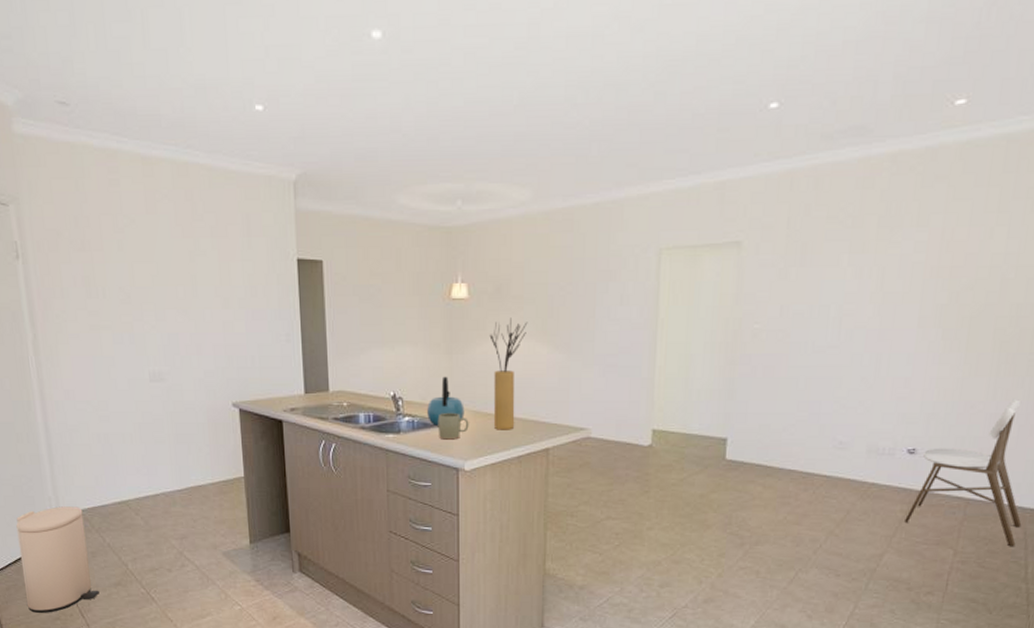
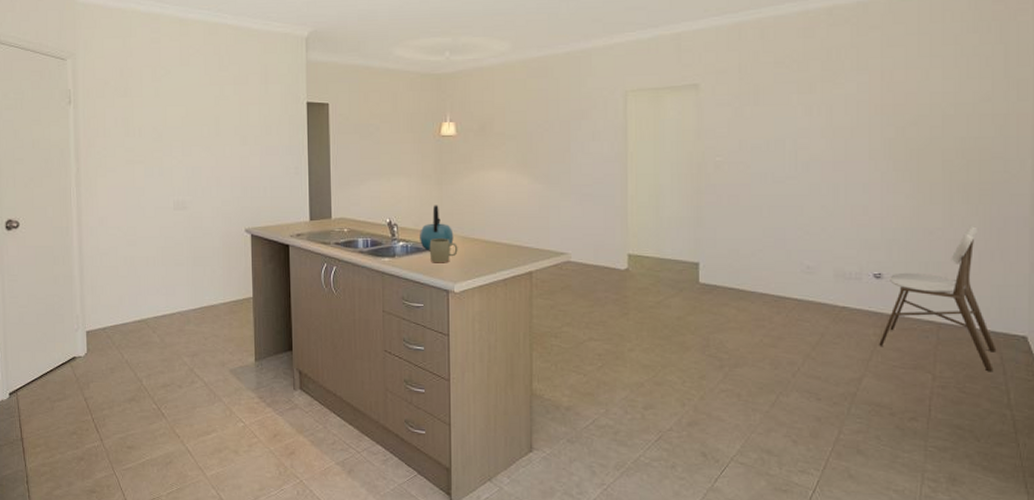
pedal bin: present [16,506,100,613] -> none [45,324,114,427]
vase: present [489,317,528,430] -> none [475,152,510,255]

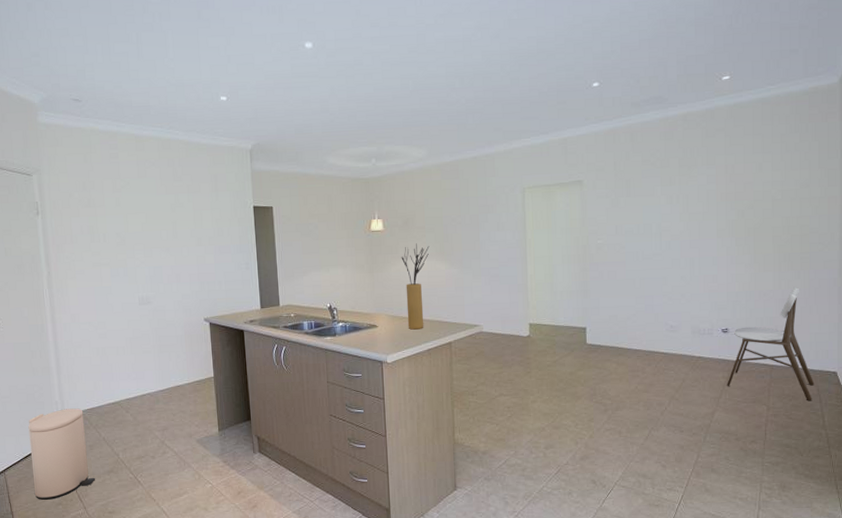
pedal bin: none [45,324,114,427] -> present [28,408,95,500]
kettle: present [420,205,454,250] -> none [356,290,385,329]
mug: present [429,237,458,263] -> none [364,317,389,339]
vase: none [475,152,510,255] -> present [401,243,430,330]

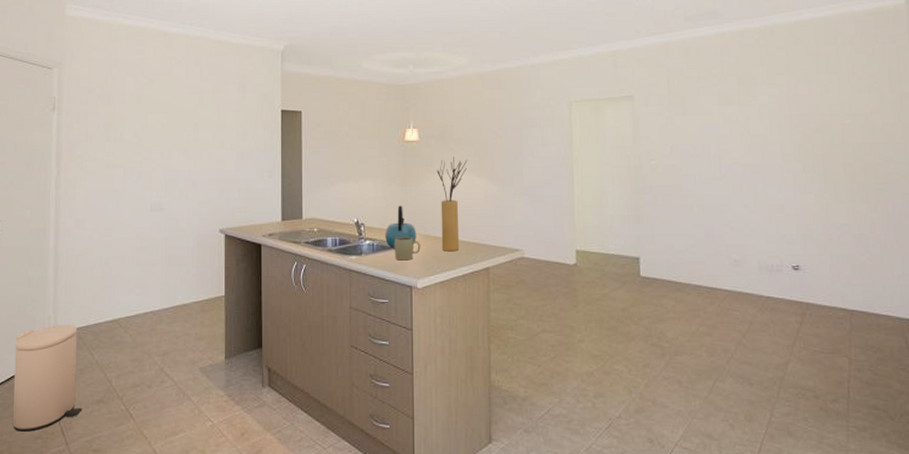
kettle: none [356,290,385,329] -> present [385,205,417,248]
mug: none [364,317,389,339] -> present [394,236,421,261]
dining chair: present [727,286,815,401] -> none [801,221,902,355]

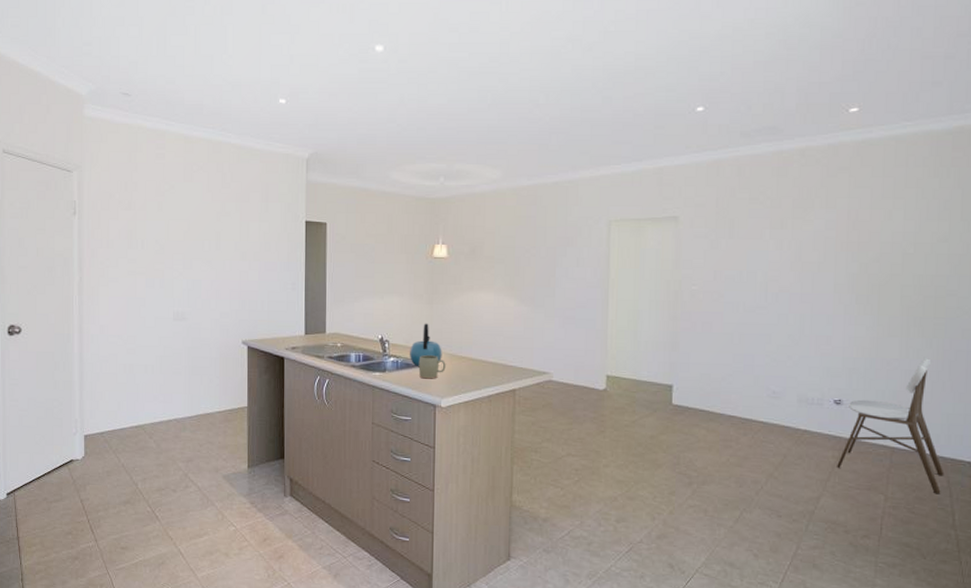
pedal bin: present [12,325,82,432] -> none [43,428,110,528]
vase: present [436,156,468,252] -> none [465,274,498,372]
dining chair: none [801,221,902,355] -> present [837,357,944,495]

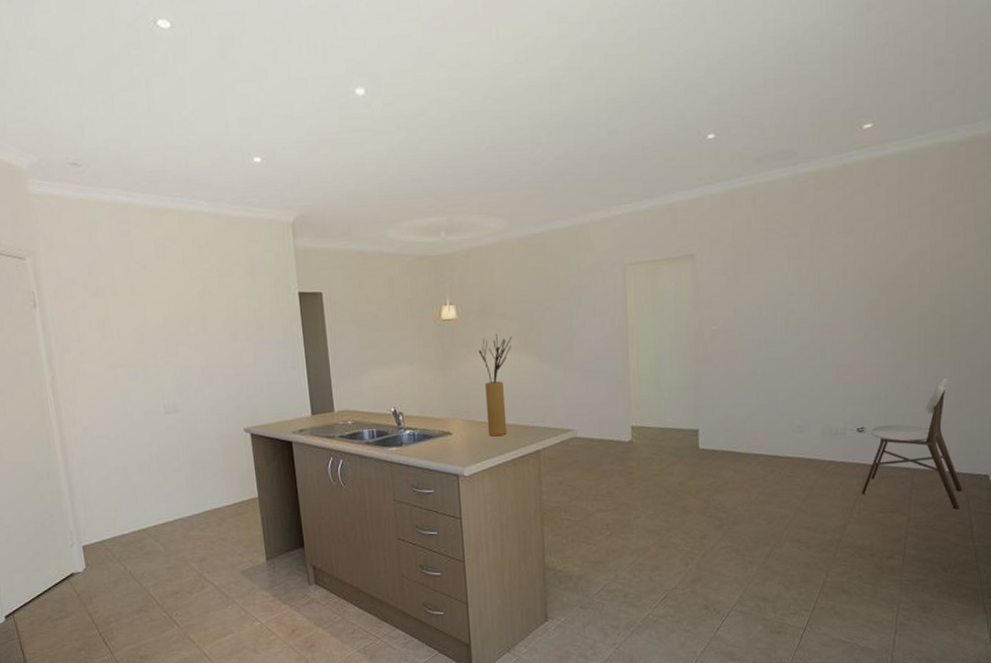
kettle: present [410,323,442,366] -> none [426,390,461,437]
mug: present [418,354,446,379] -> none [436,423,465,449]
vase: none [465,274,498,372] -> present [478,333,512,437]

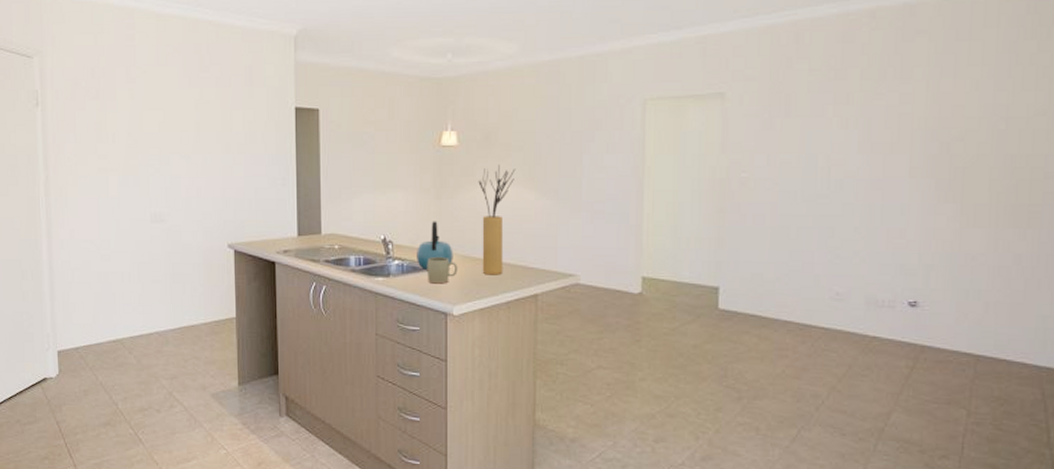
kettle: none [426,390,461,437] -> present [417,221,453,270]
mug: none [436,423,465,449] -> present [427,256,458,284]
dining chair: present [862,376,963,510] -> none [911,250,1039,409]

